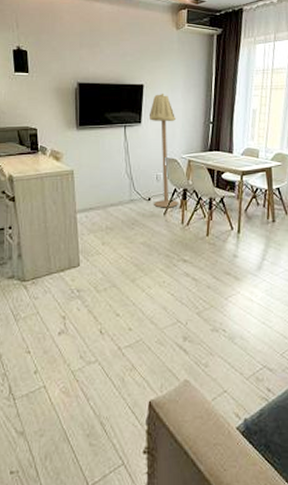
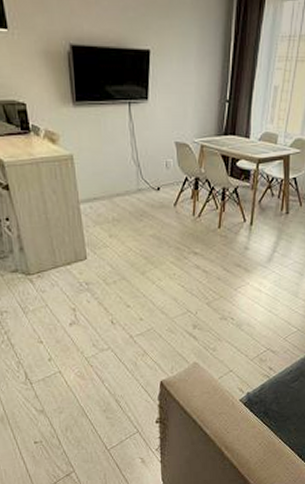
floor lamp: present [148,93,179,208] -> none [156,61,190,199]

